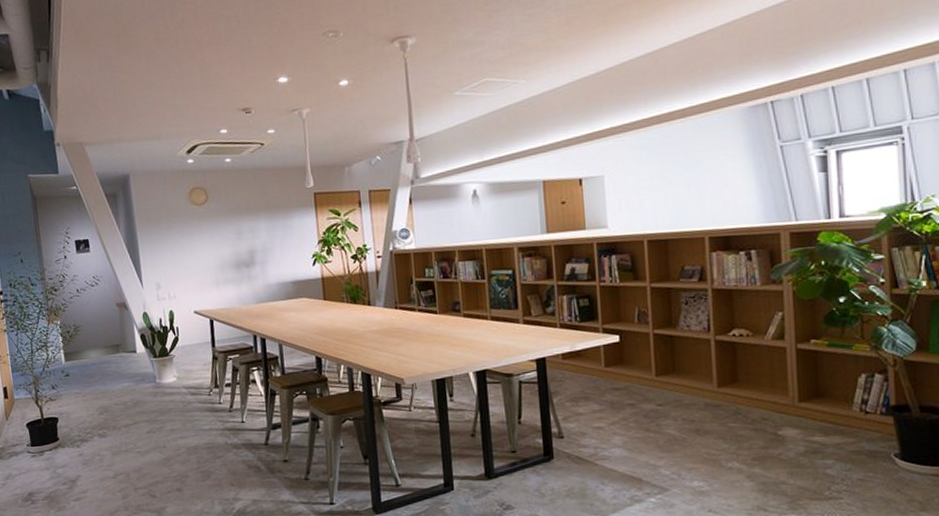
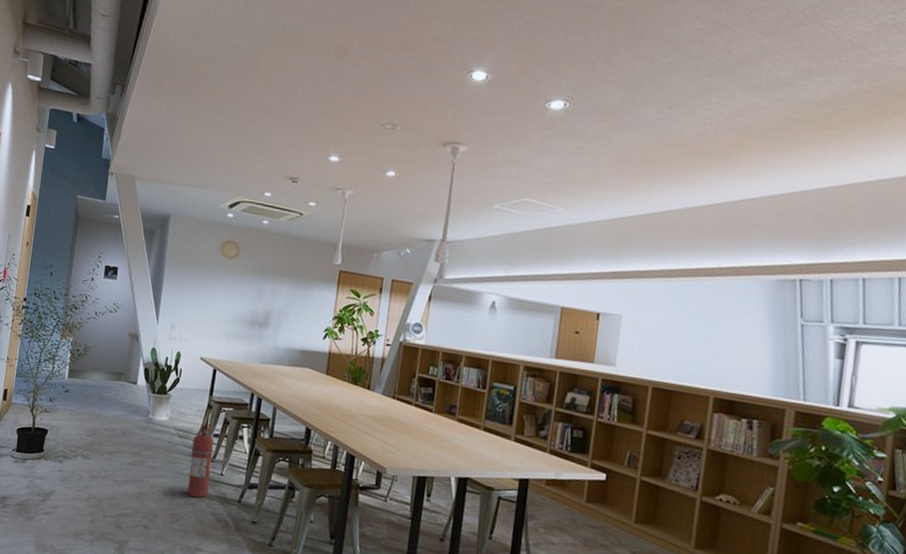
fire extinguisher: none [206,374,234,451] -> present [187,424,214,498]

